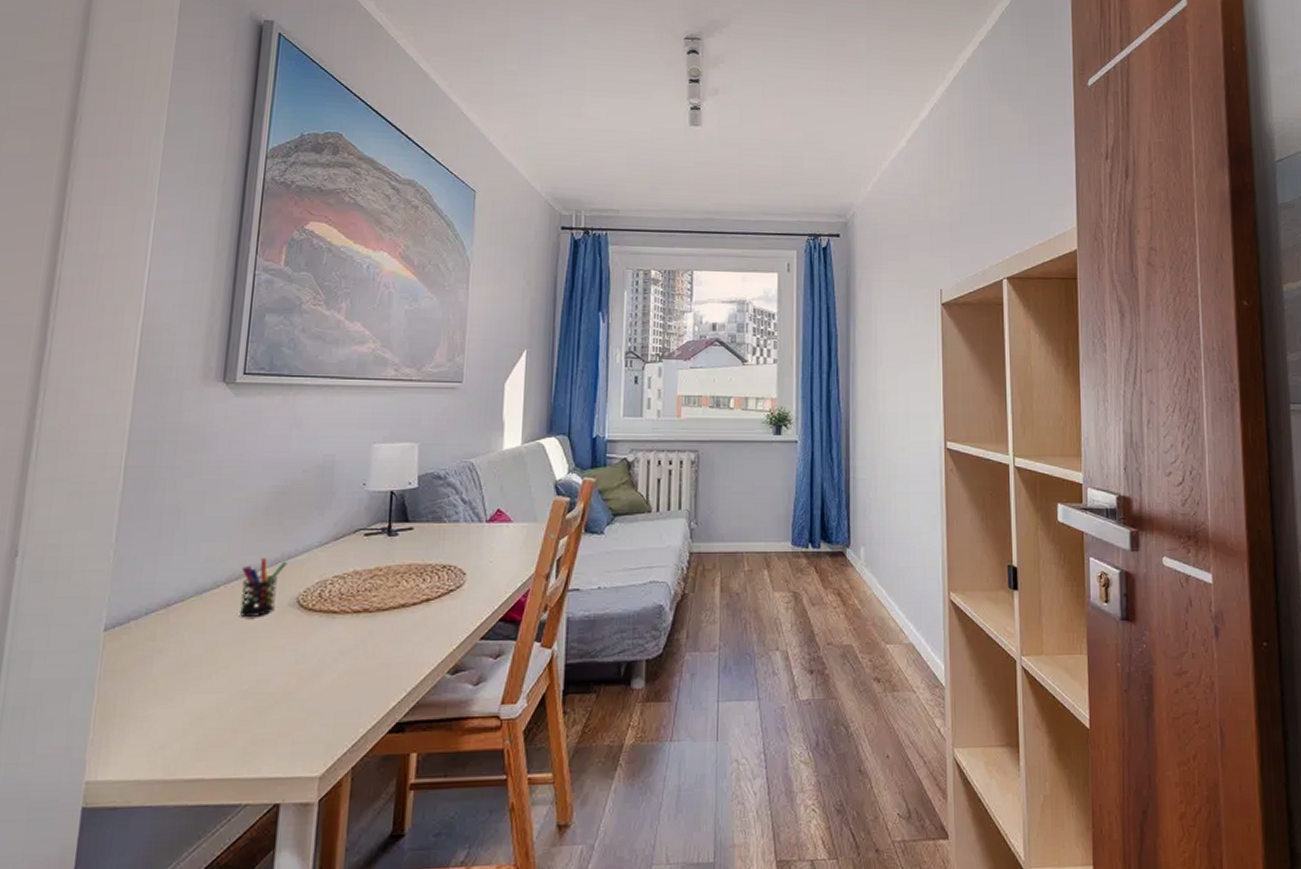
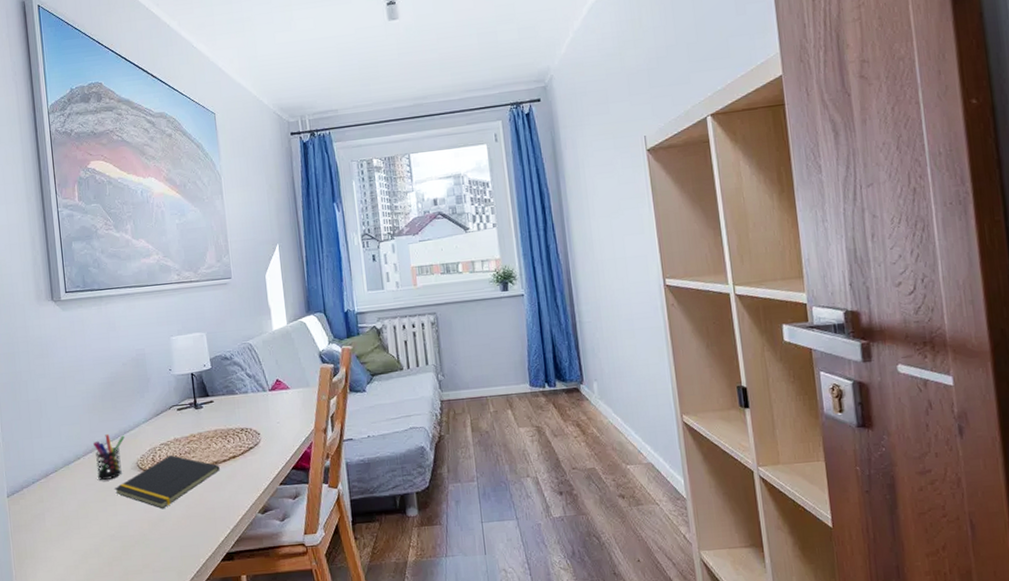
notepad: none [259,591,407,661] -> present [114,454,220,509]

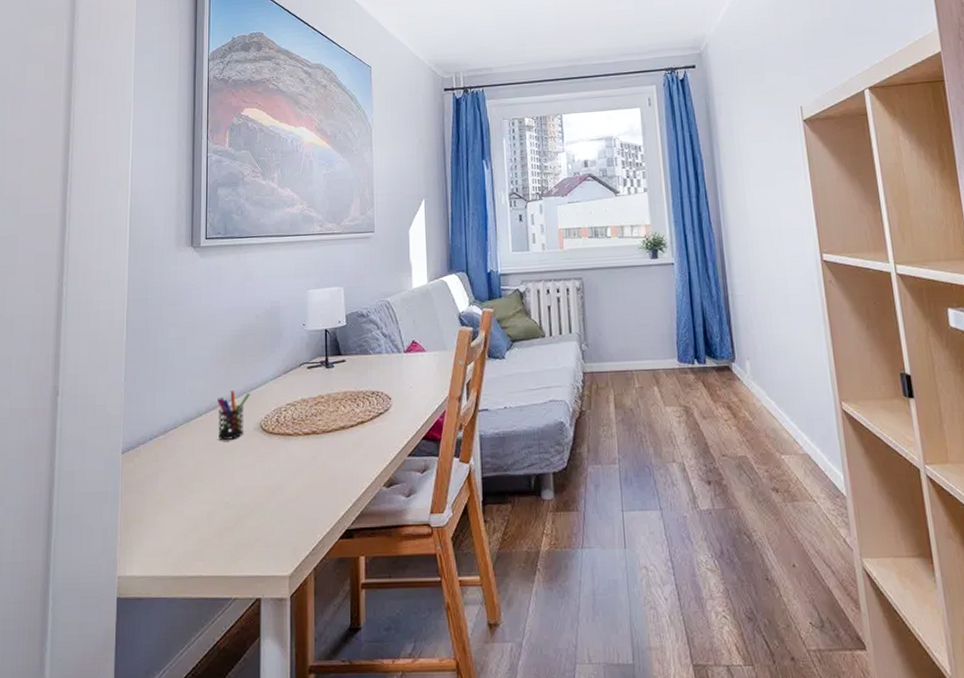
notepad: present [114,454,220,509] -> none [233,416,346,476]

